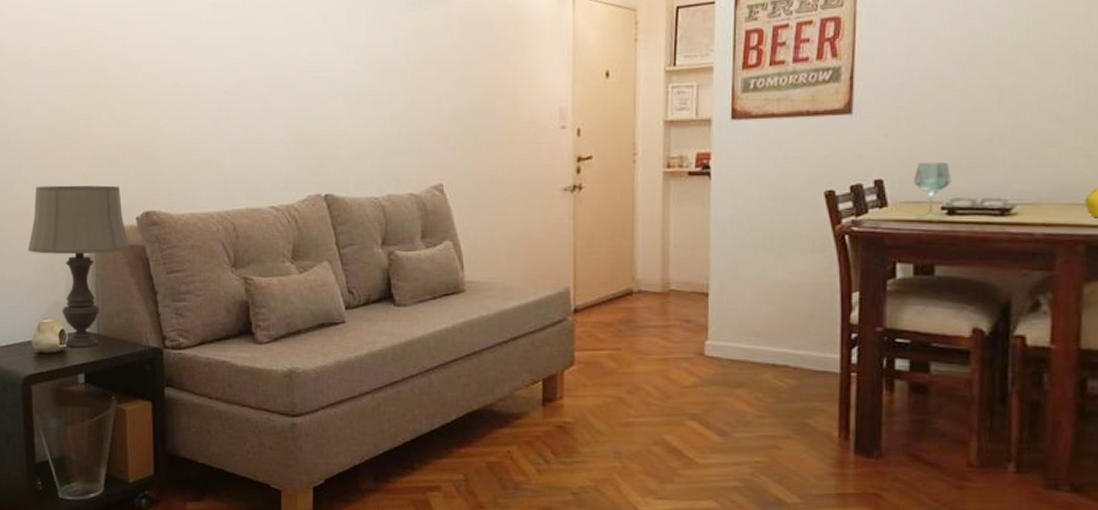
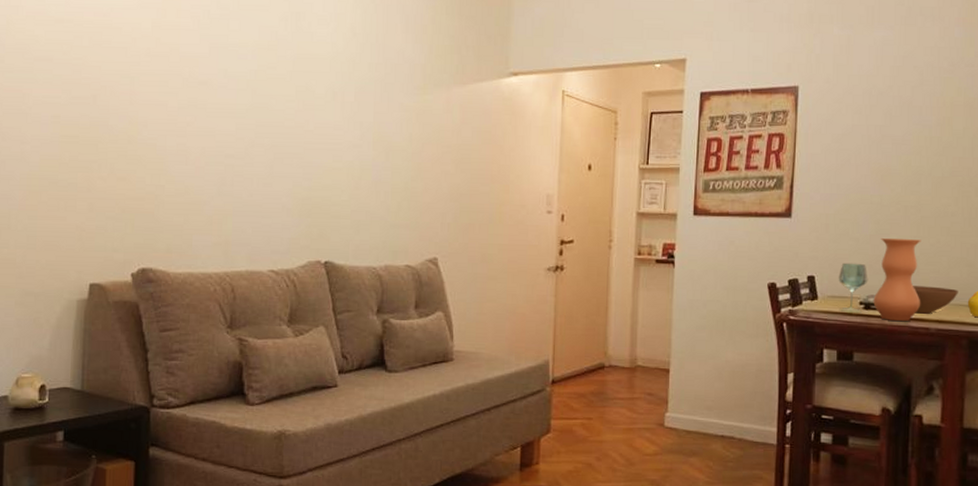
table lamp: present [28,185,129,348] -> none [11,236,122,405]
vase: none [959,129,1022,228] -> present [873,238,921,322]
bowl: none [1011,183,1072,217] -> present [913,286,958,314]

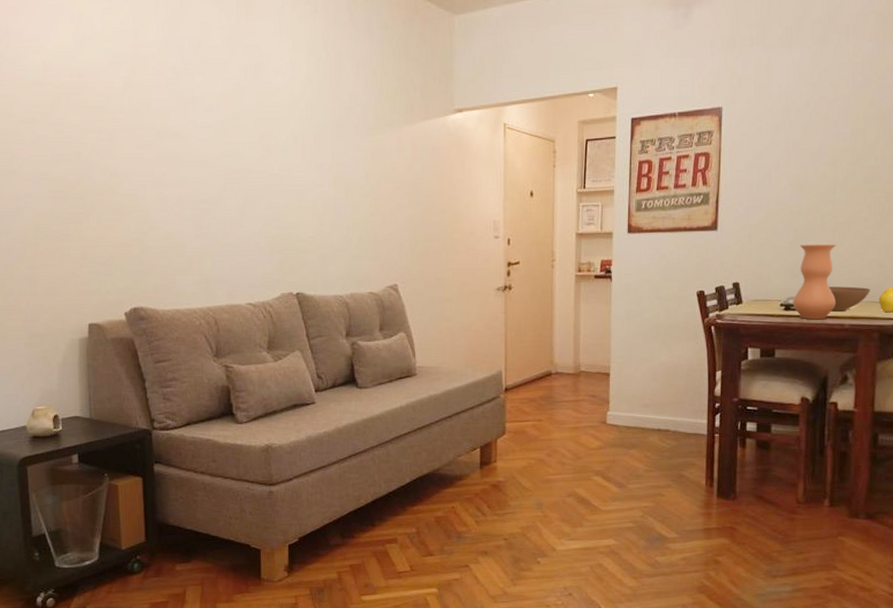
wine glass: present [838,262,869,313] -> none [761,269,788,314]

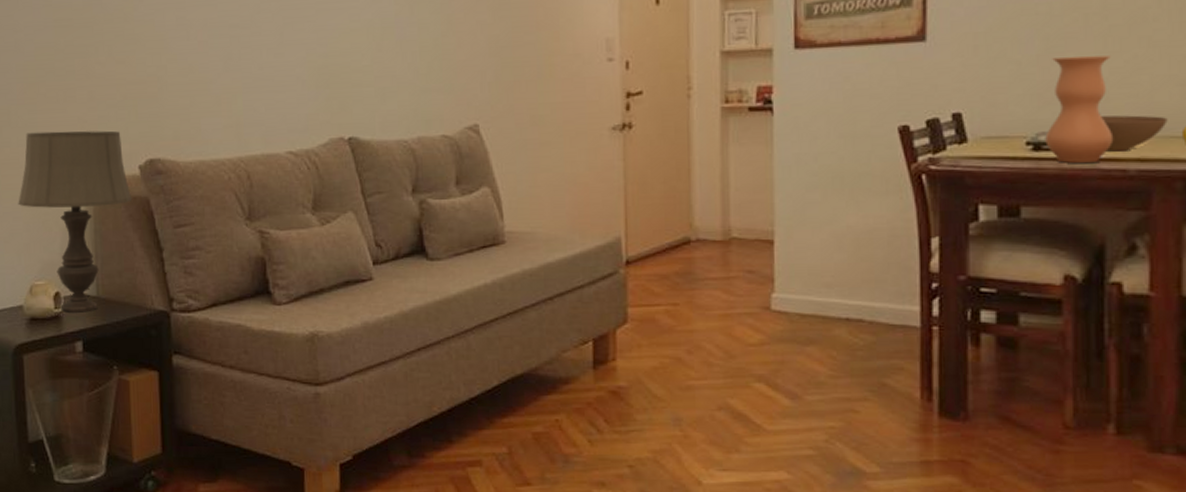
table lamp: none [21,283,119,432] -> present [18,130,131,313]

